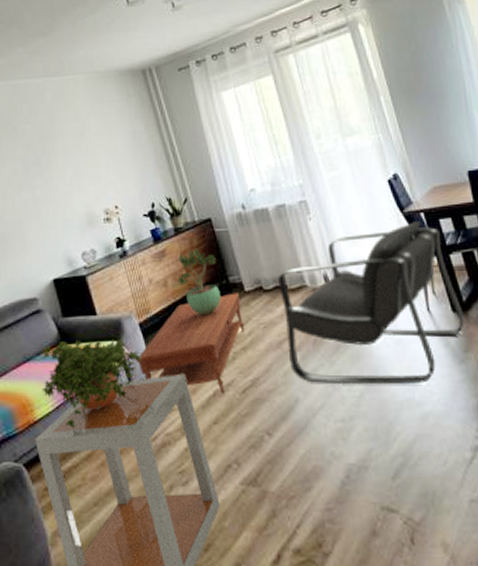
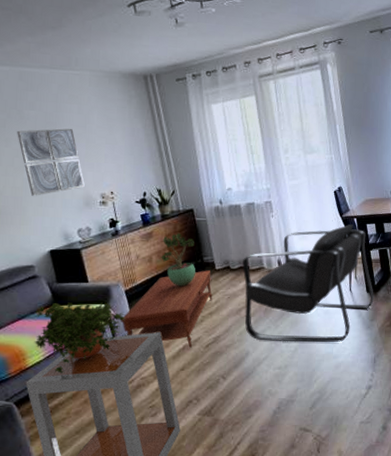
wall art: none [14,140,86,218] -> present [17,128,85,196]

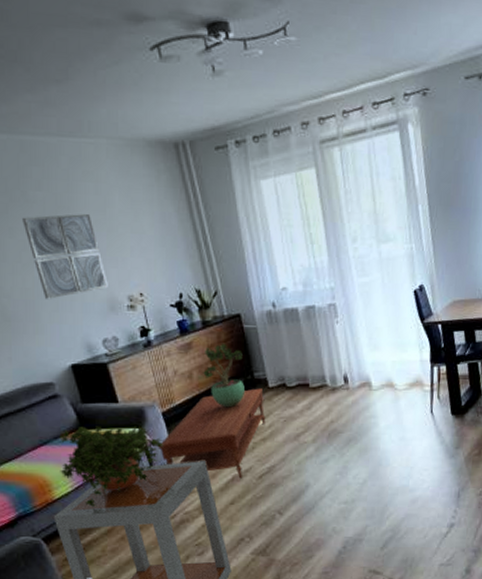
armchair: present [242,224,375,342] -> none [301,332,461,473]

